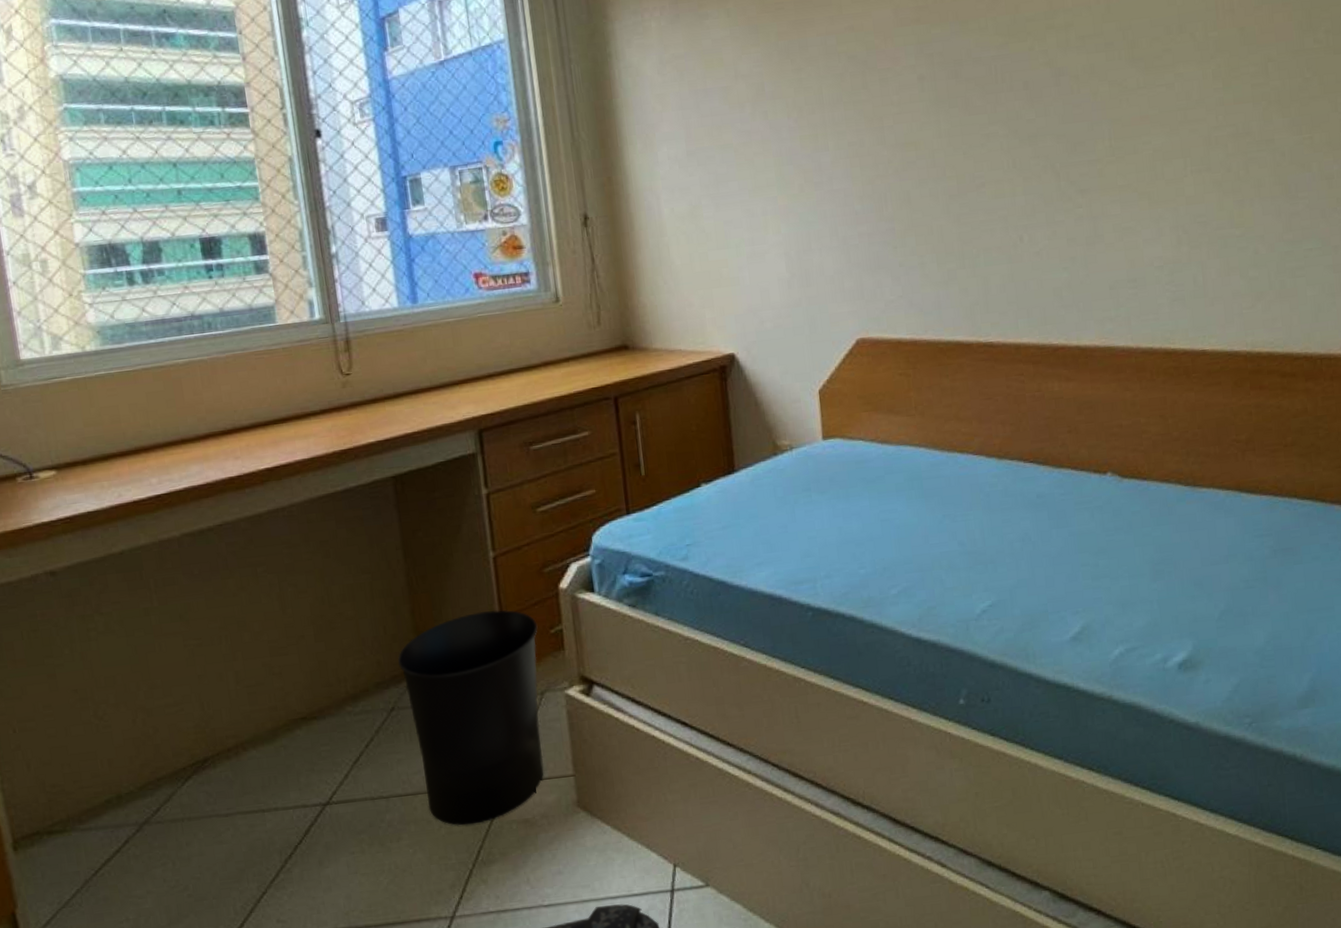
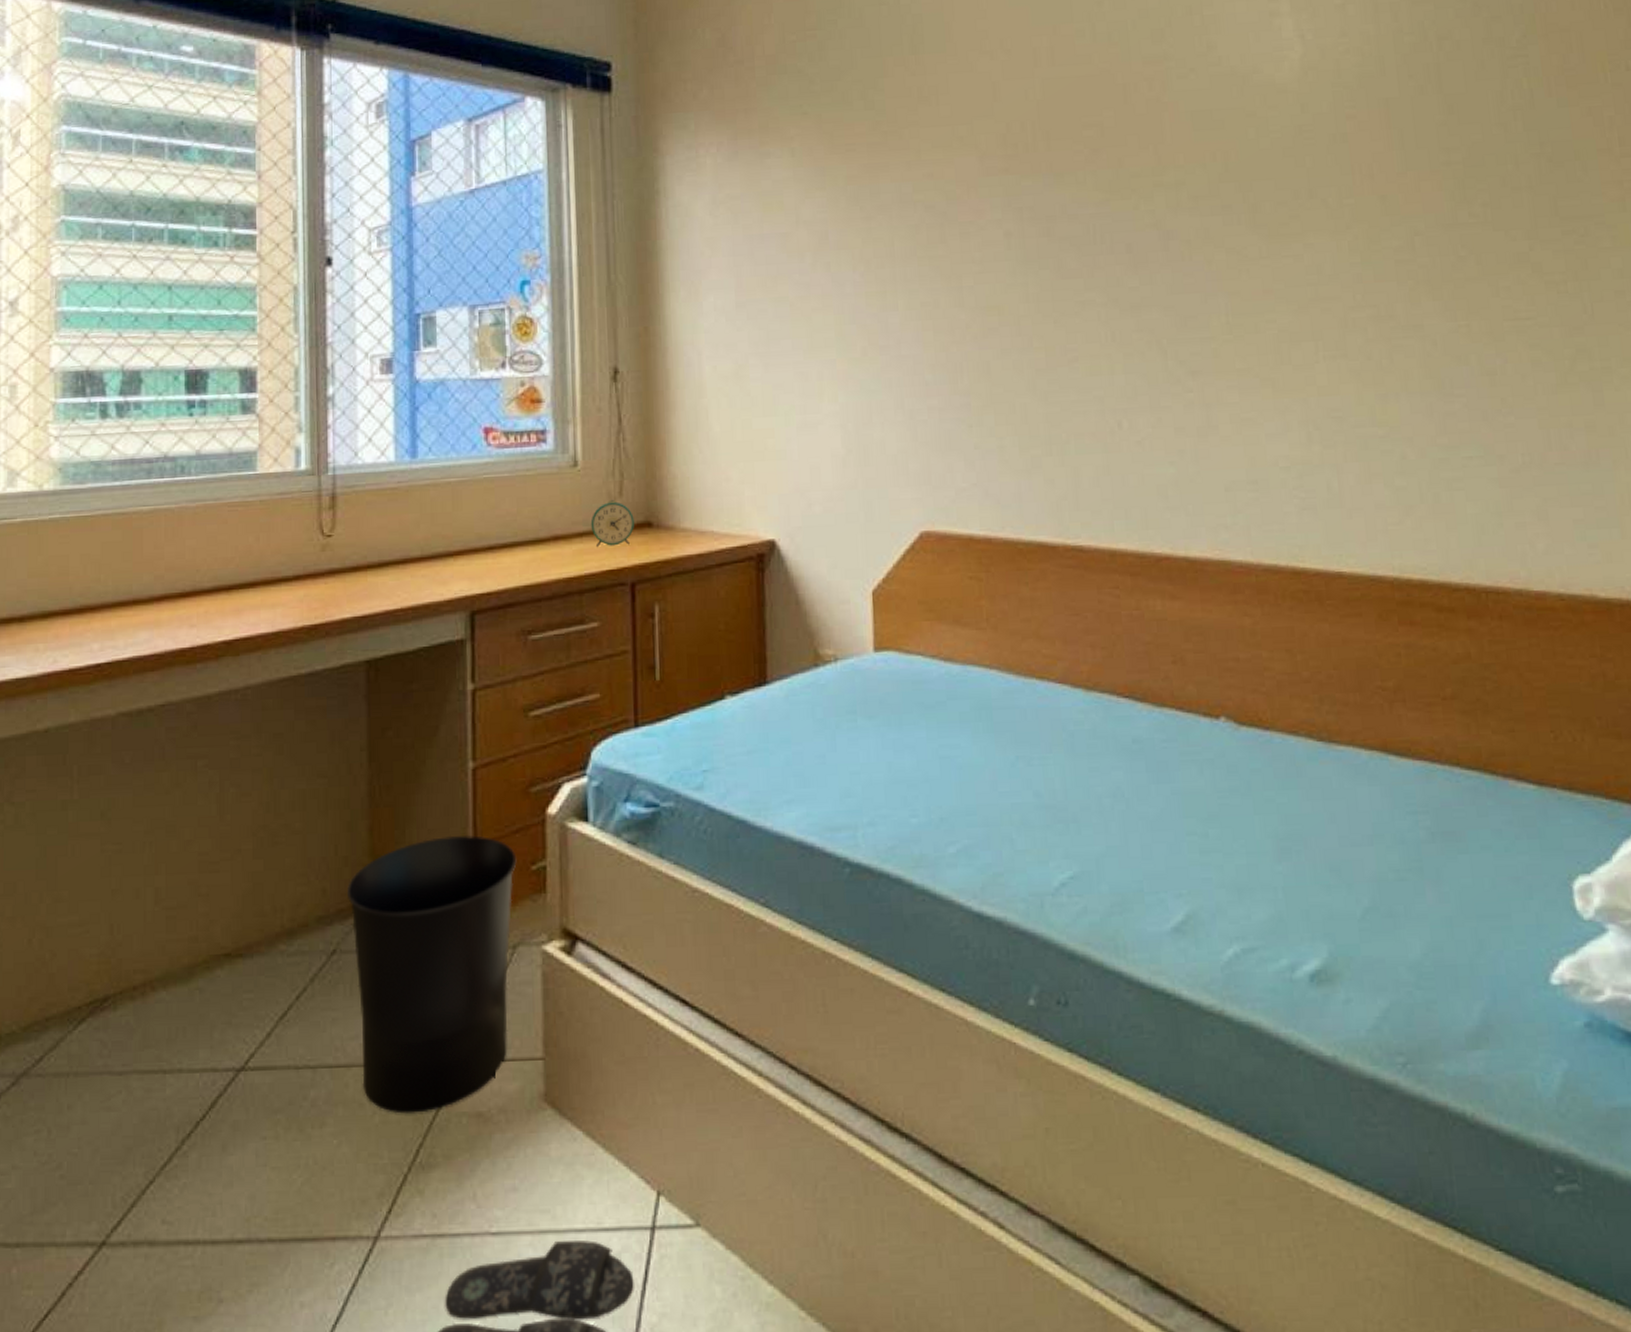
alarm clock: none [575,327,613,369] -> present [590,499,634,547]

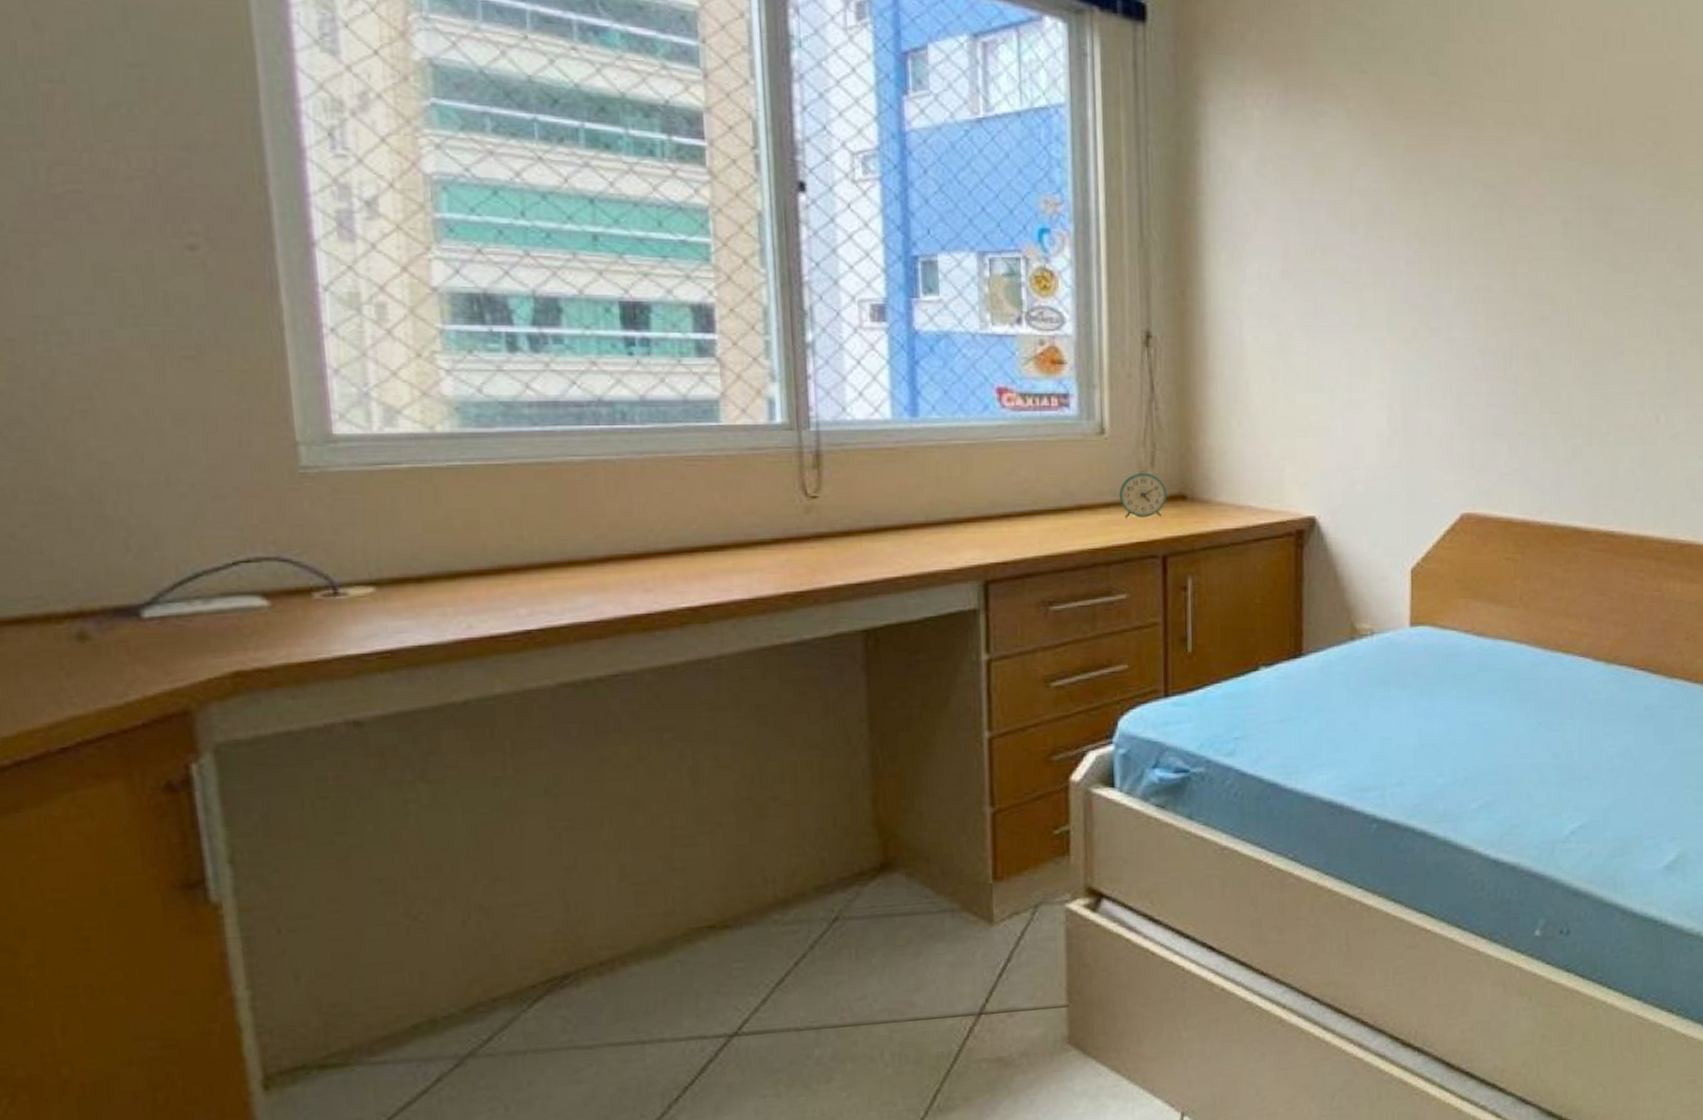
waste bin: present [347,834,517,1114] -> none [849,802,1038,1064]

